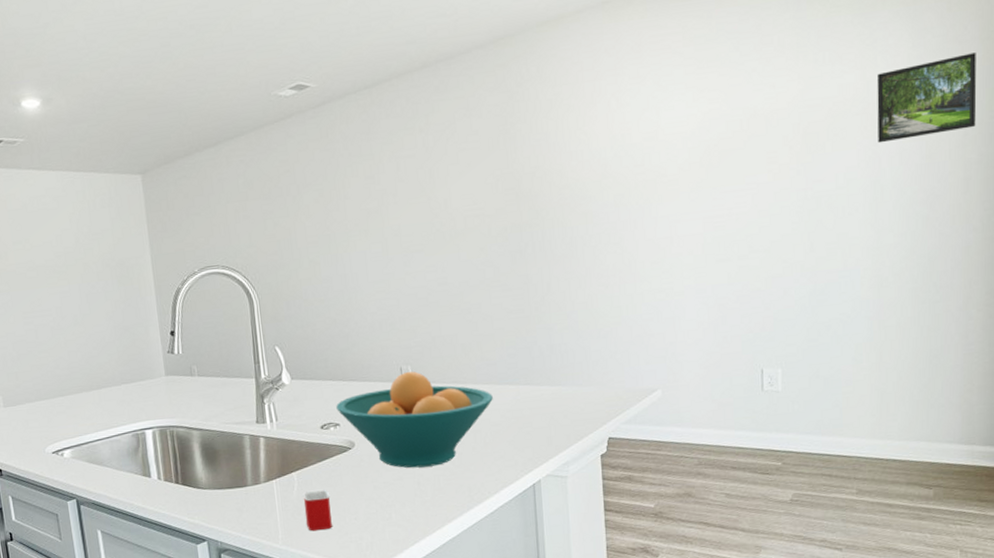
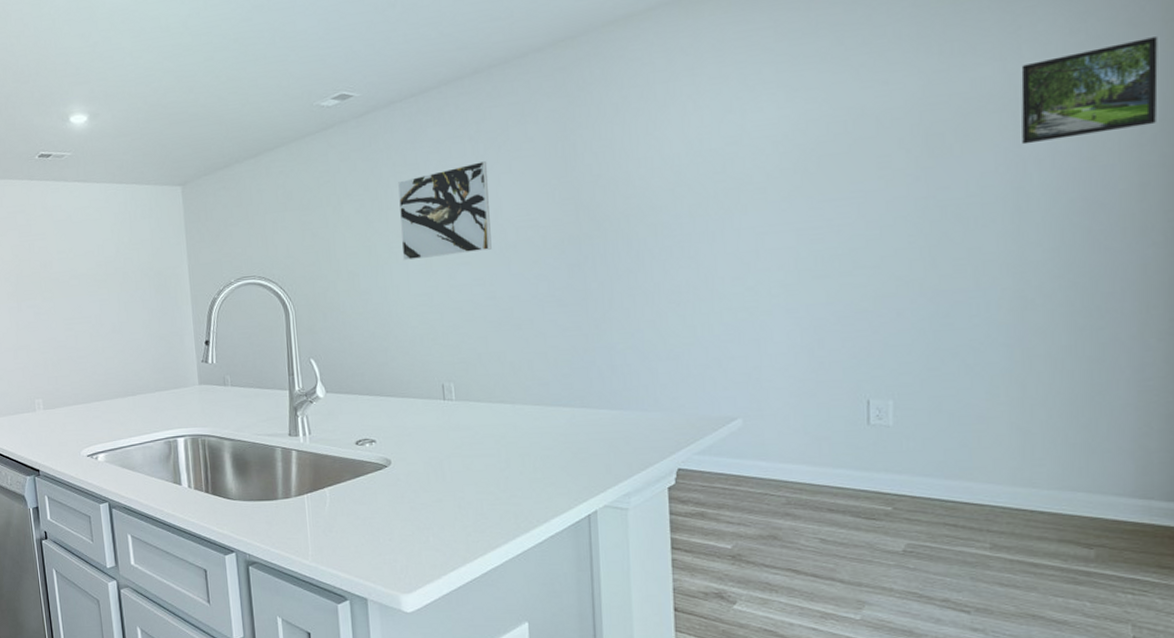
mug: present [302,490,332,531] -> none [335,508,365,550]
fruit bowl: present [336,371,493,468] -> none [372,389,544,490]
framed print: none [355,153,443,249] -> present [398,161,492,261]

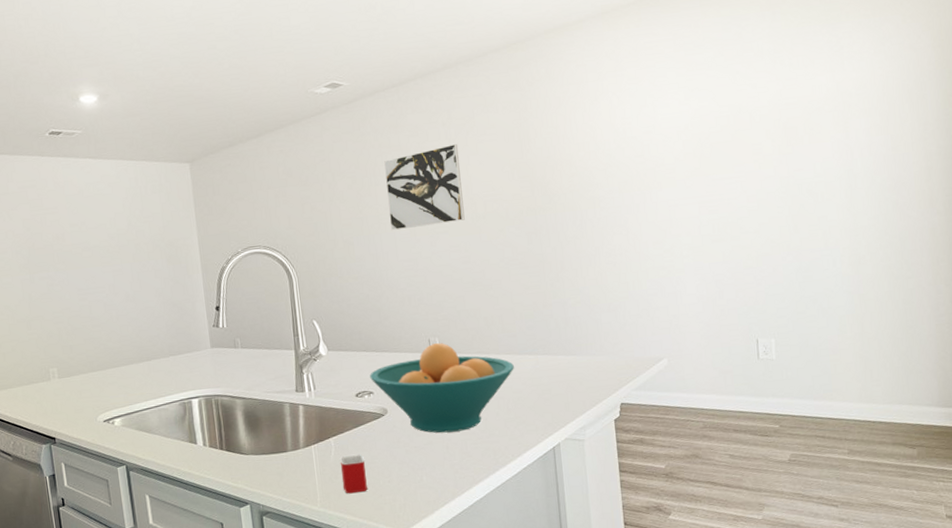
mug: none [335,508,365,550] -> present [339,454,367,494]
fruit bowl: none [372,389,544,490] -> present [370,343,514,433]
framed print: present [1021,37,1158,145] -> none [845,58,933,137]

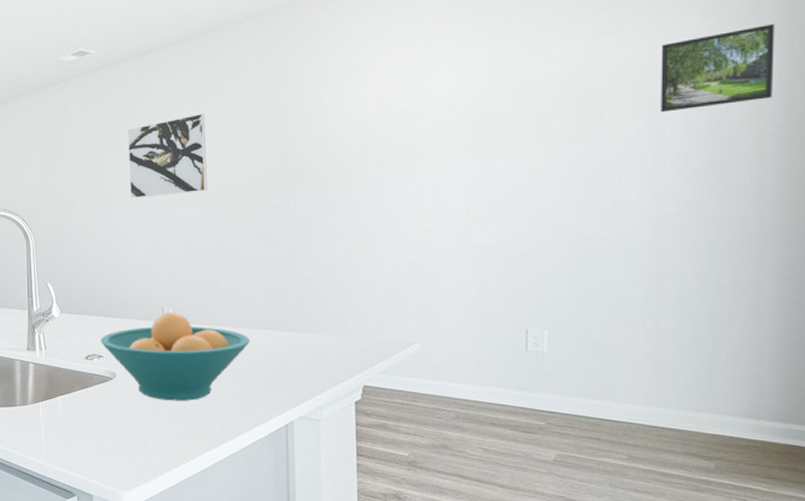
mug: present [339,454,367,494] -> none [66,415,92,452]
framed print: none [845,58,933,137] -> present [661,24,775,113]

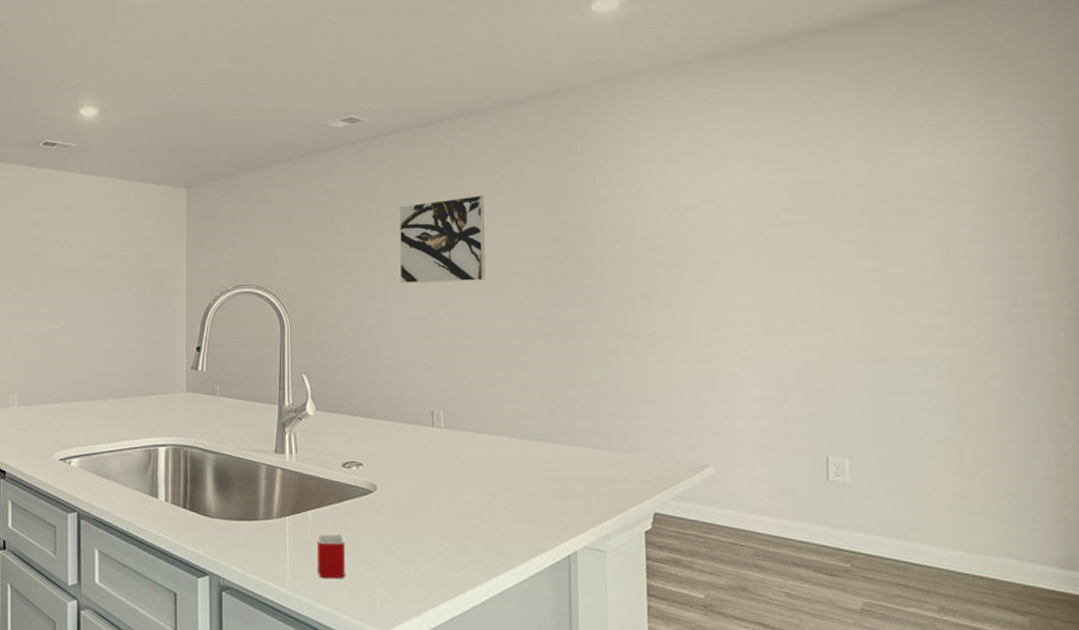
mug: none [66,415,92,452] -> present [316,534,346,579]
fruit bowl: present [100,312,250,401] -> none [361,417,529,522]
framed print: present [661,24,775,113] -> none [948,149,1059,231]

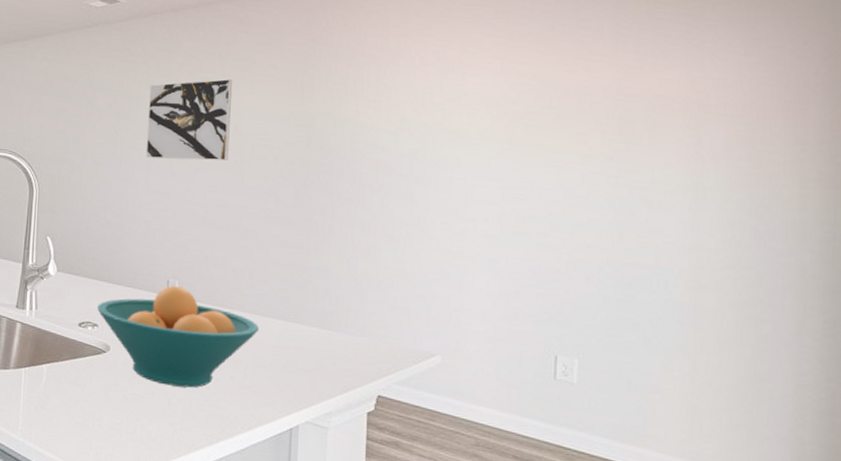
mug: present [316,534,346,579] -> none [48,387,77,431]
fruit bowl: none [361,417,529,522] -> present [97,286,259,388]

